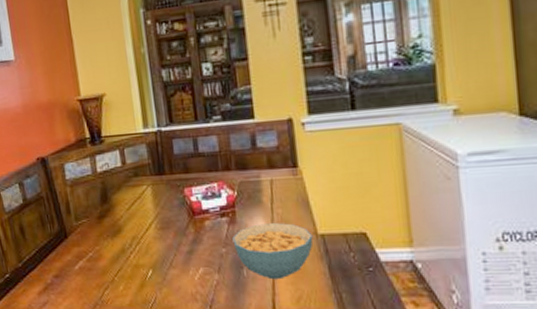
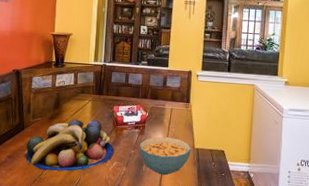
fruit bowl: none [75,210,197,290] -> present [24,119,114,172]

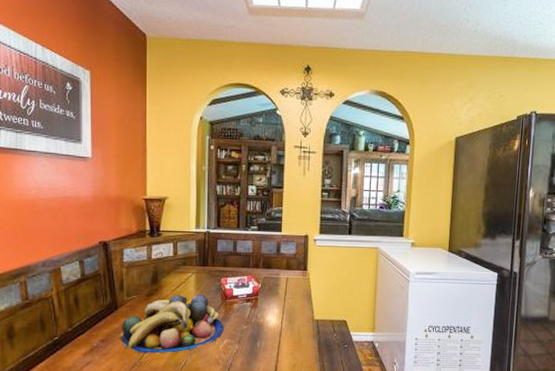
cereal bowl: present [139,136,191,176] -> none [253,308,310,351]

